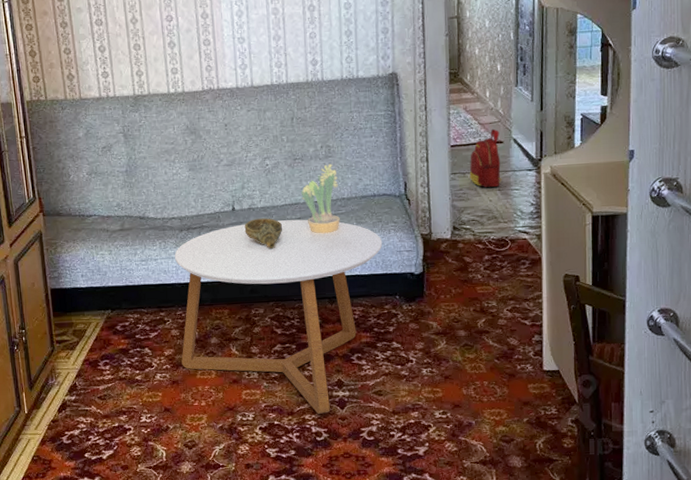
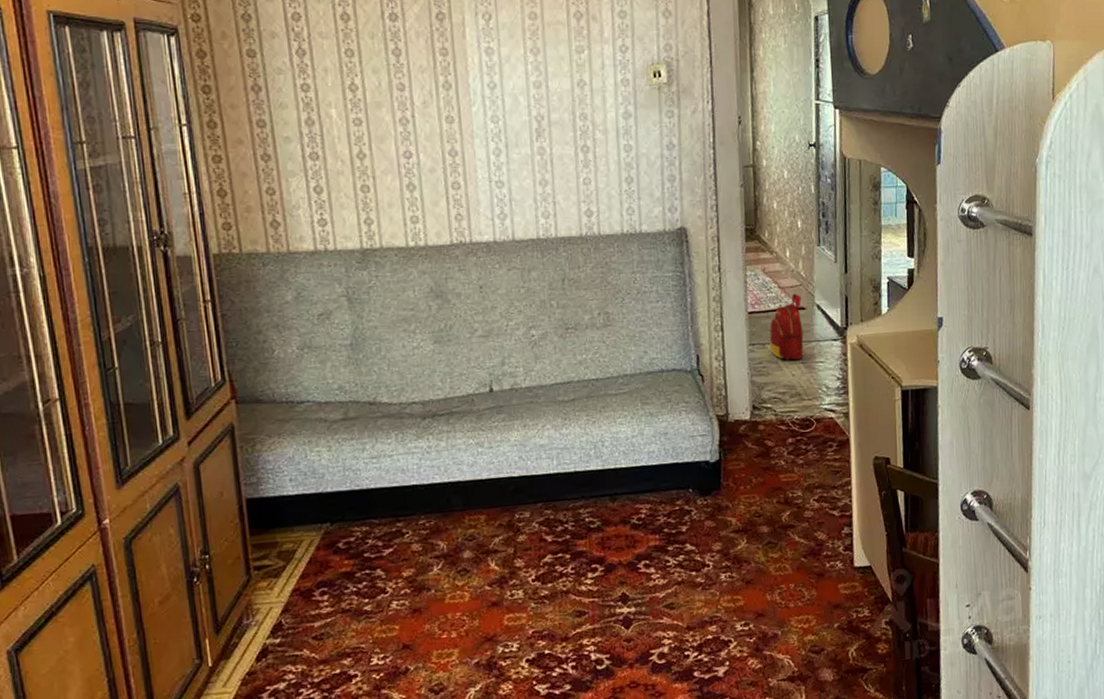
coffee table: present [175,219,383,414] -> none [416,401,673,637]
decorative bowl: present [244,218,283,249] -> none [505,400,553,439]
potted flower: present [300,164,340,234] -> none [574,334,622,418]

